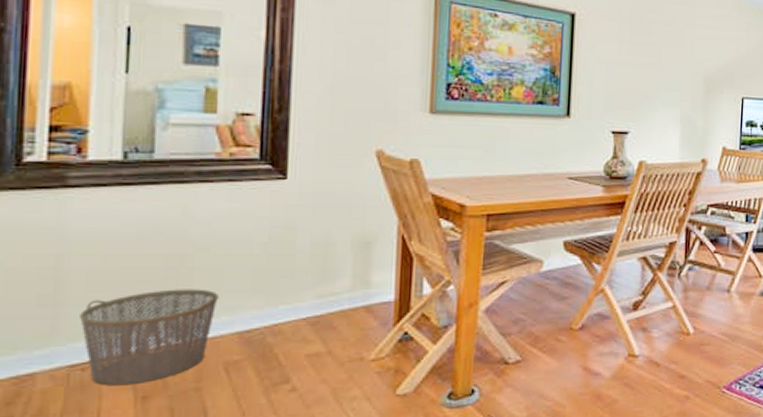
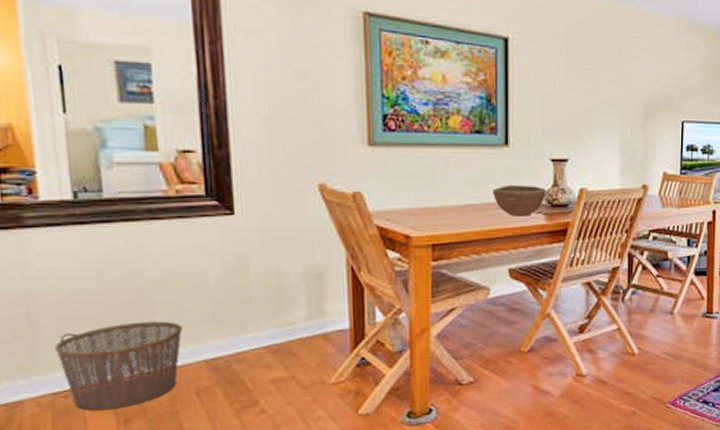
bowl: none [551,155,605,188] -> present [492,184,546,216]

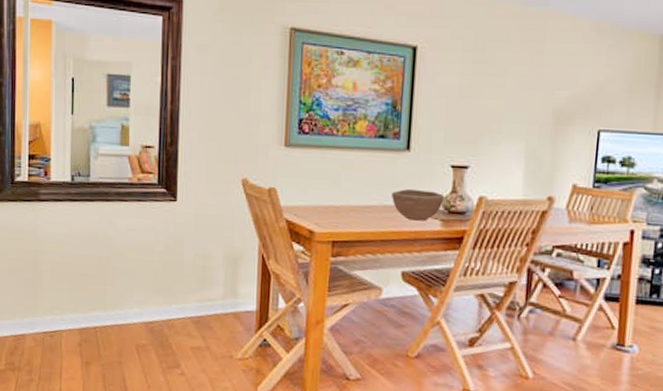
basket: present [55,321,183,411] -> none [49,283,132,352]

